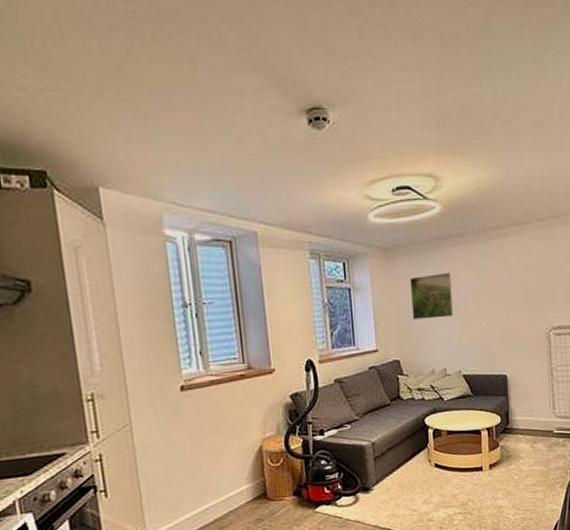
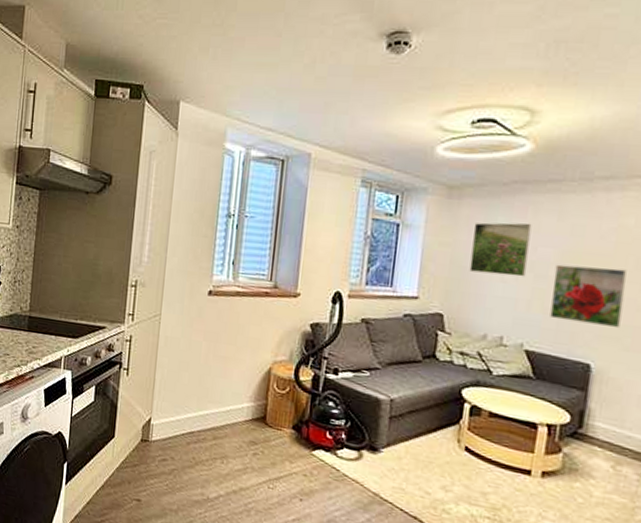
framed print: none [472,298,520,346] -> present [550,264,627,329]

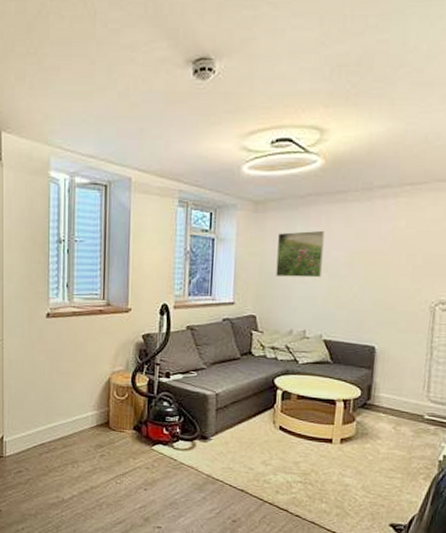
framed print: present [550,264,627,329] -> none [342,264,401,315]

